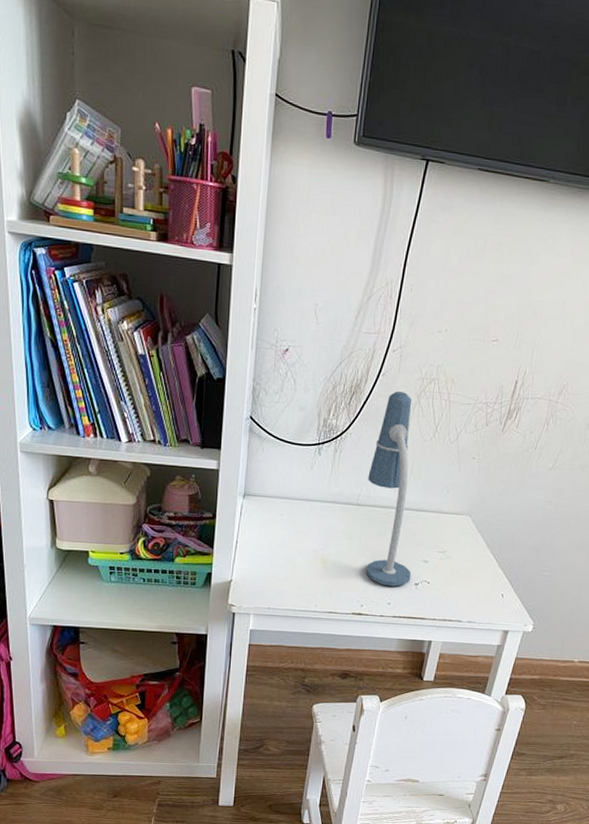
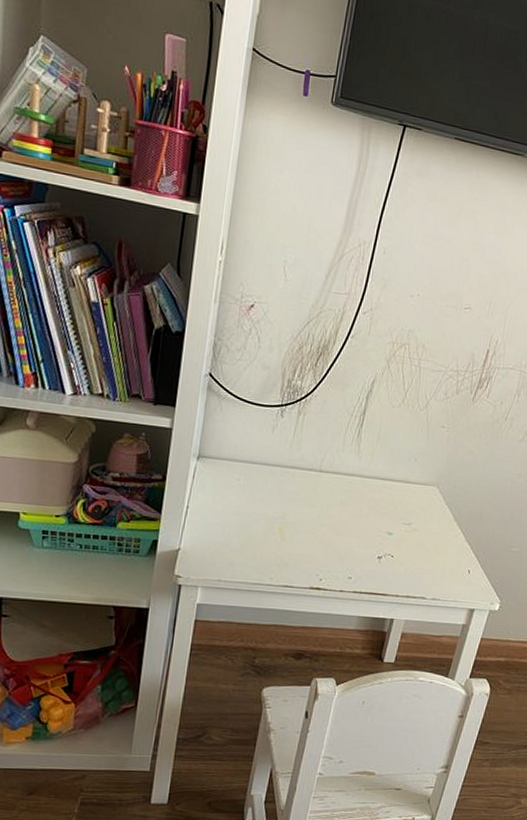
desk lamp: present [367,391,412,587] -> none [327,354,381,560]

